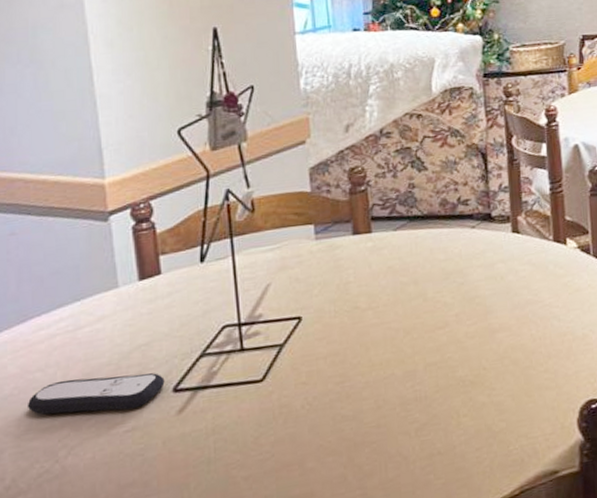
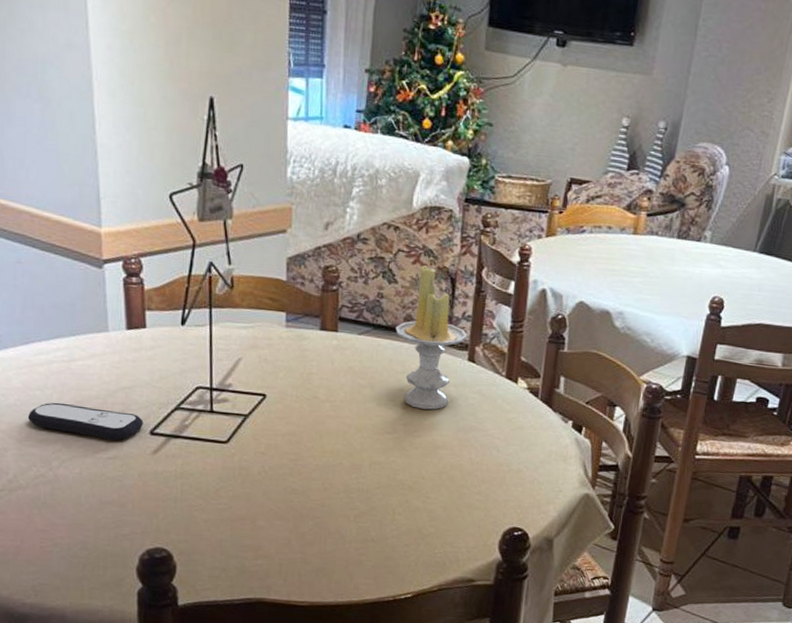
candle: none [432,146,508,295] -> present [395,265,468,410]

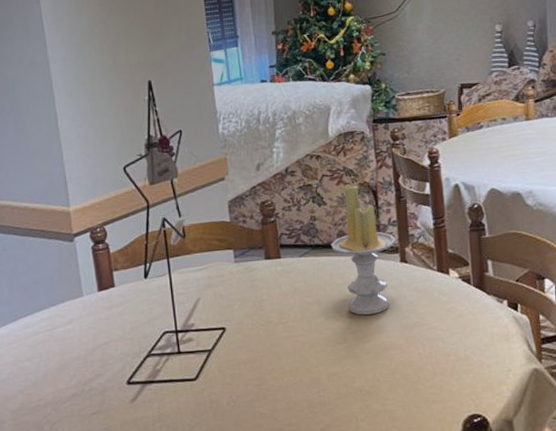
remote control: present [27,402,143,441] -> none [19,367,121,397]

